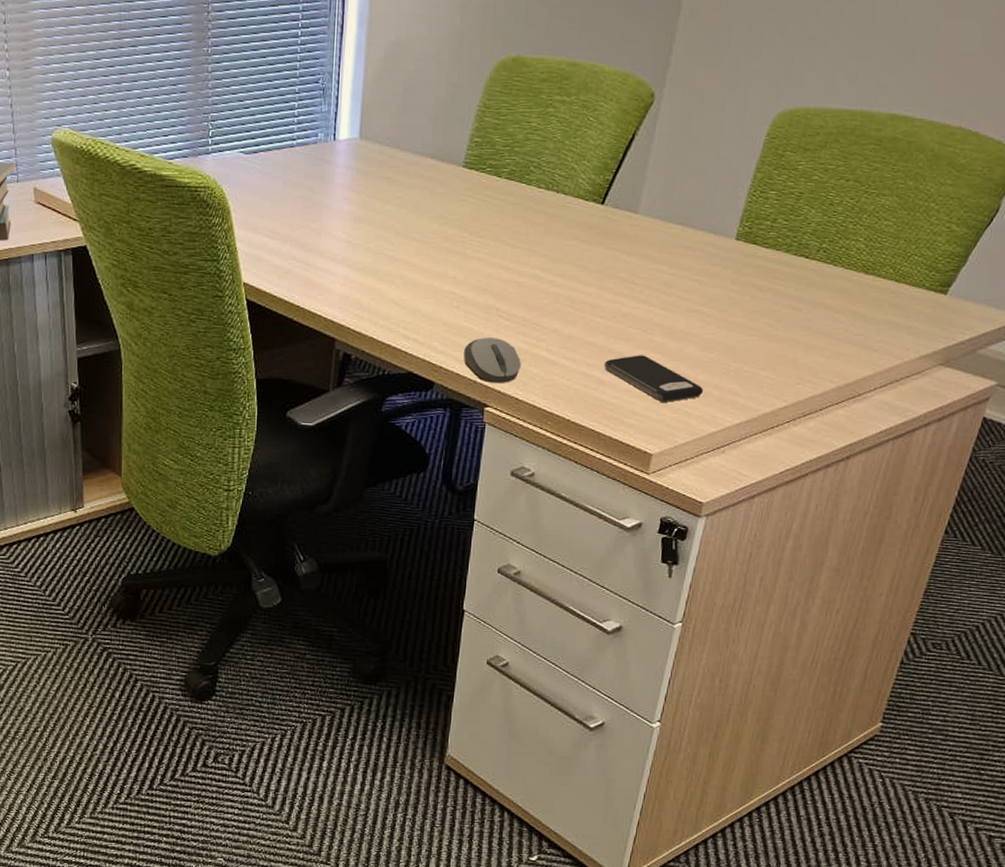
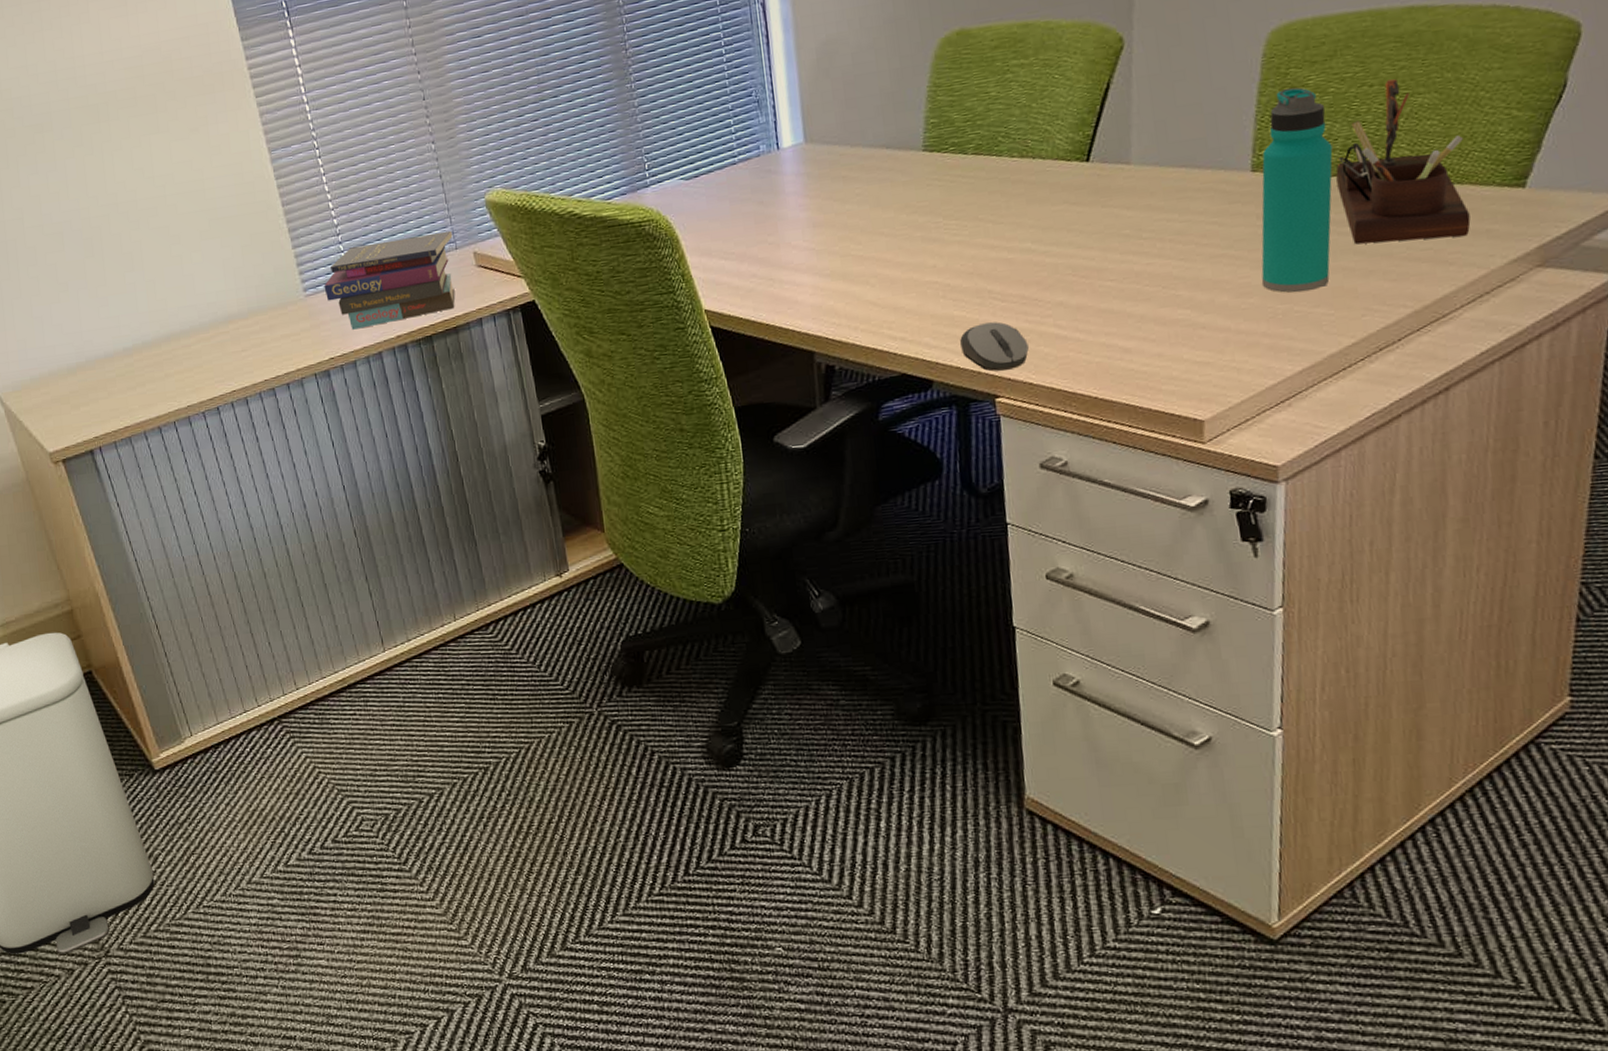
phone: present [603,355,704,402] -> none [1124,313,1251,362]
water bottle: none [723,170,807,355] -> present [1261,87,1333,293]
desk organizer: none [801,178,909,329] -> present [1335,79,1471,245]

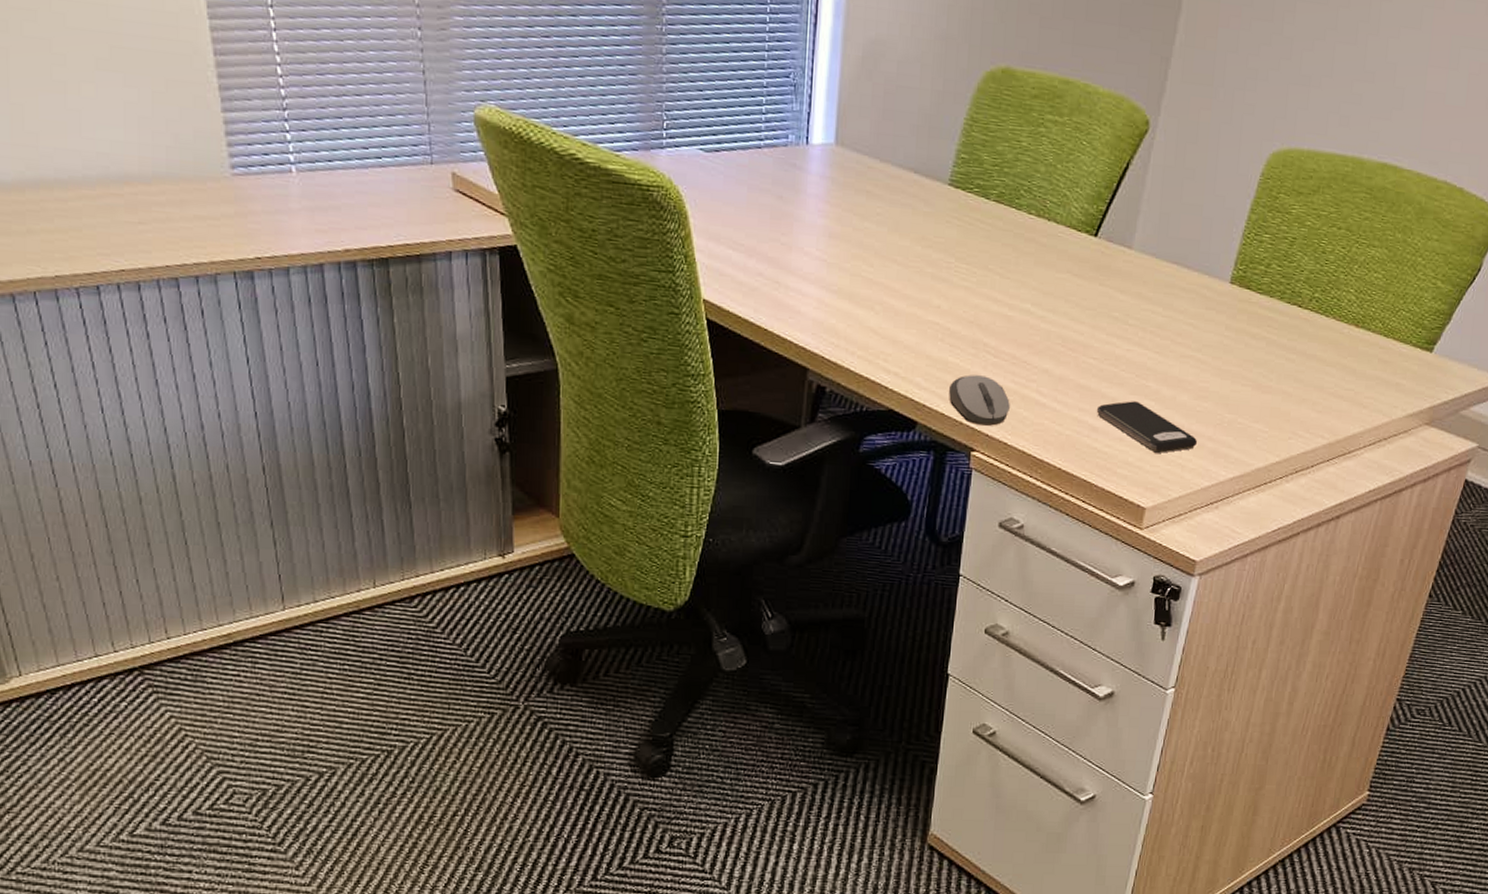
books: present [324,230,455,330] -> none [258,129,430,233]
phone: none [1124,313,1251,362] -> present [1096,401,1198,453]
water bottle: present [1261,87,1333,293] -> none [1217,212,1300,407]
desk organizer: present [1335,79,1471,245] -> none [1294,227,1397,385]

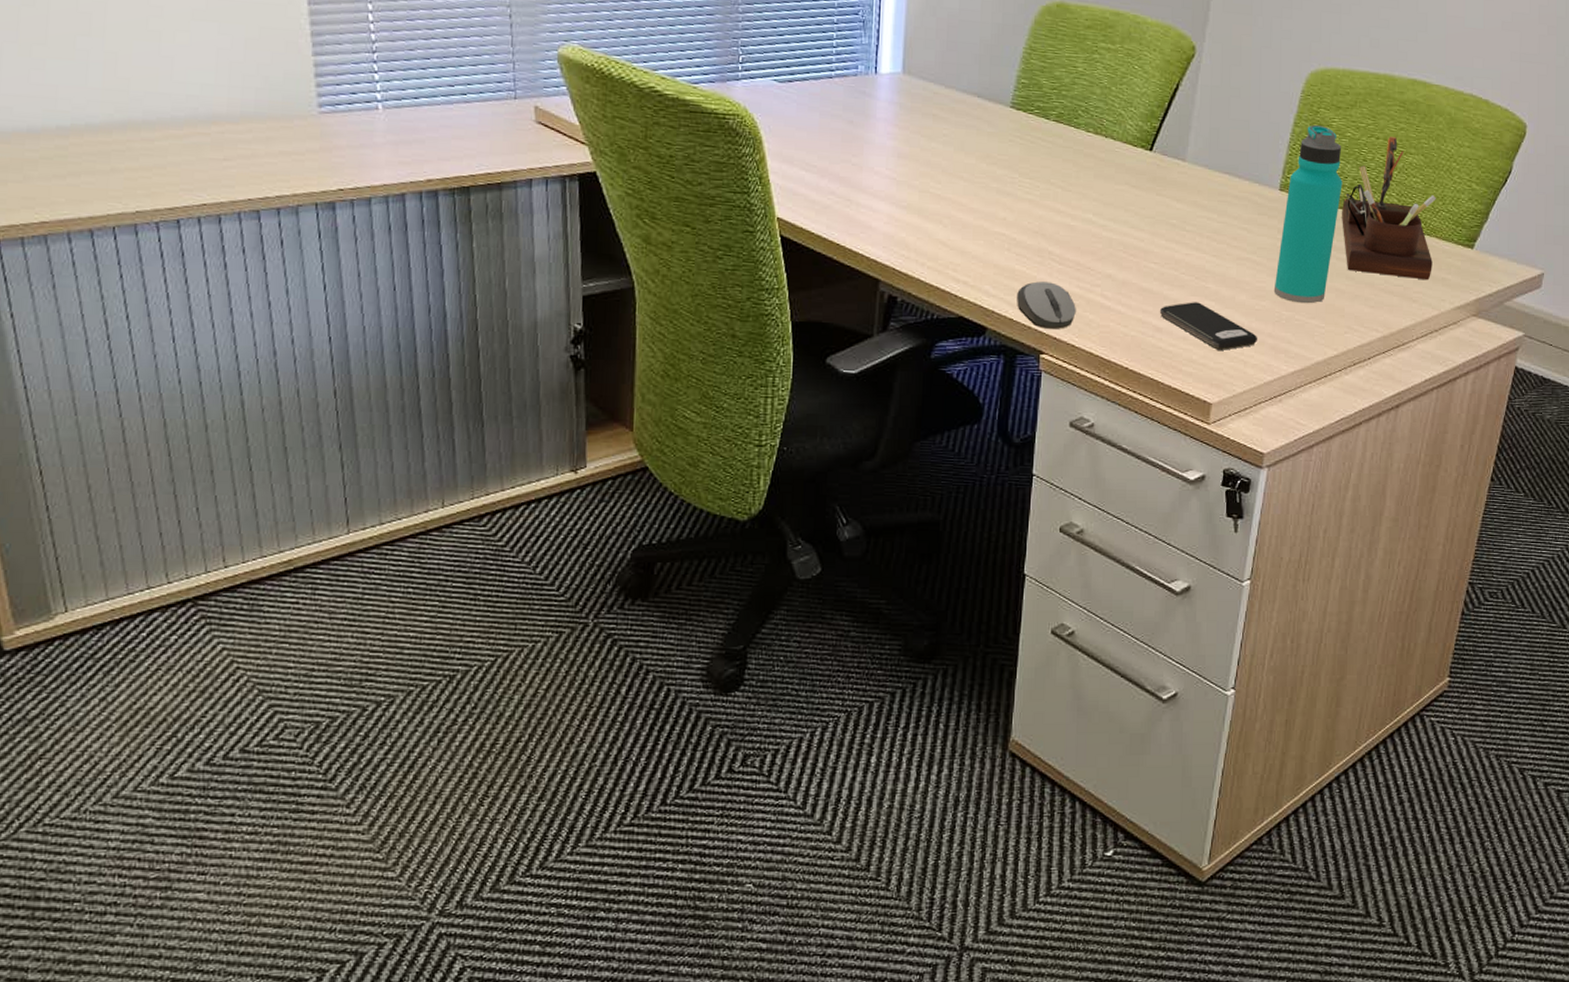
water bottle: none [1217,212,1300,407] -> present [1273,125,1343,304]
desk organizer: none [1294,227,1397,385] -> present [1342,137,1436,281]

